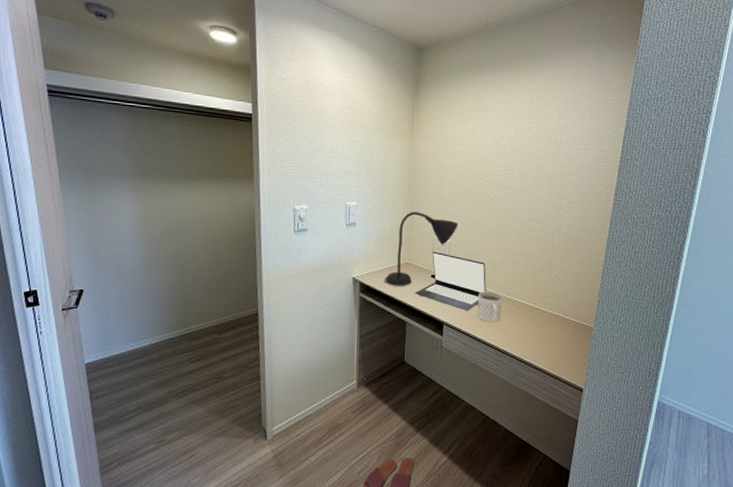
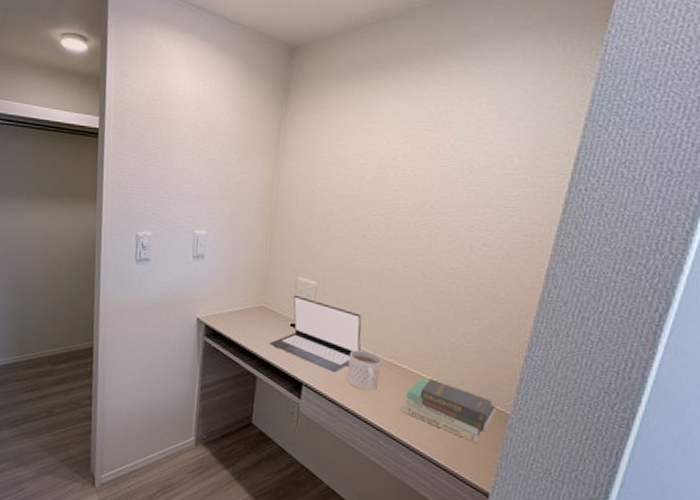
desk lamp: present [384,212,459,286] -> none [233,246,329,334]
books: none [518,307,584,352] -> present [400,377,496,443]

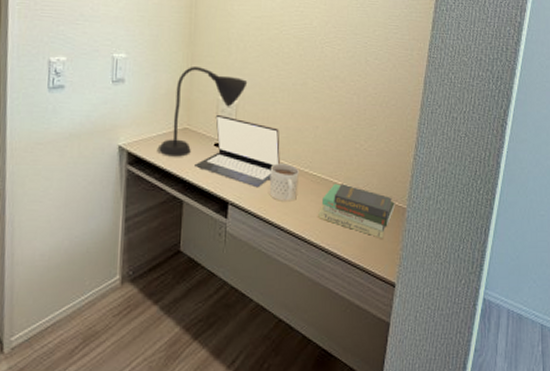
desk lamp: none [233,246,329,334] -> present [157,67,248,157]

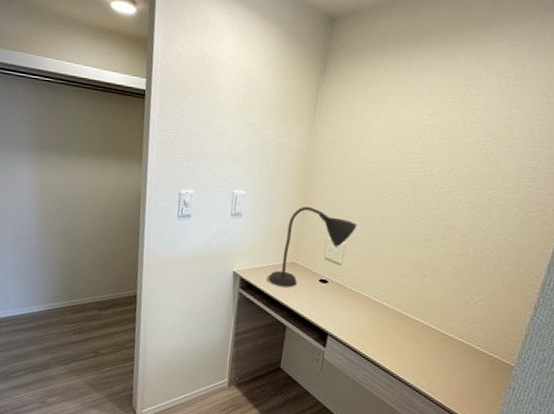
laptop: present [194,114,280,188] -> none [299,253,385,325]
mug: present [269,163,299,201] -> none [368,304,401,342]
books: present [318,183,395,238] -> none [416,331,502,391]

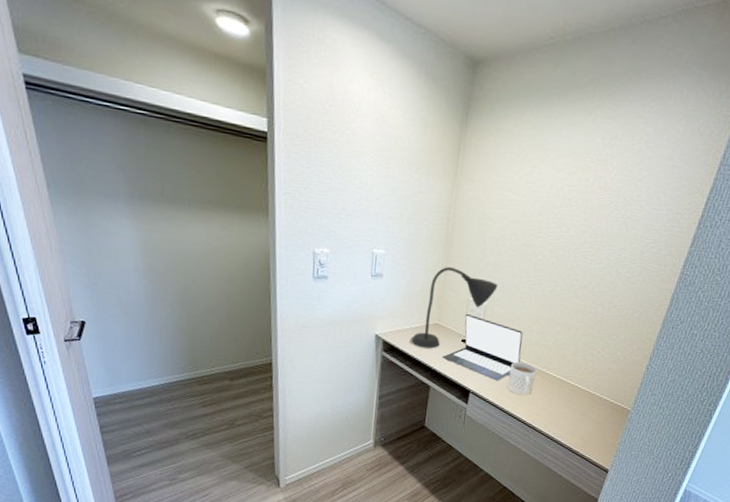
laptop: none [299,253,385,325] -> present [442,313,523,381]
mug: none [368,304,401,342] -> present [507,361,537,396]

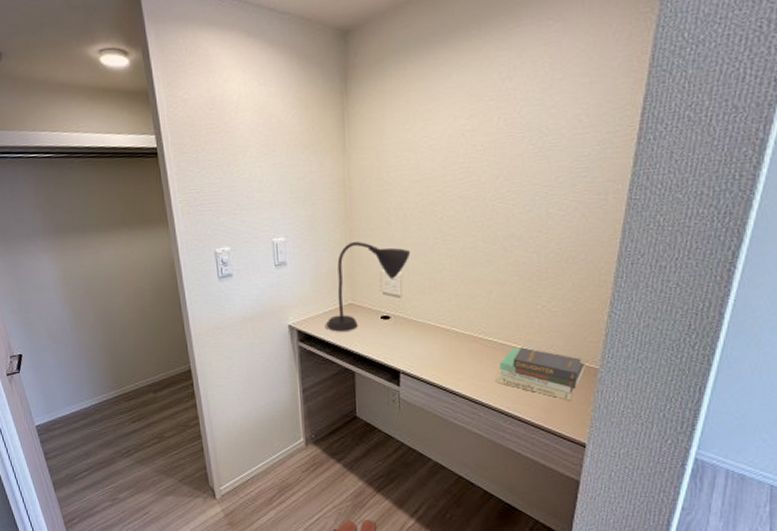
laptop: present [442,313,523,381] -> none [363,287,451,356]
mug: present [507,361,537,396] -> none [441,331,473,368]
books: none [549,383,621,433] -> present [496,347,585,400]

